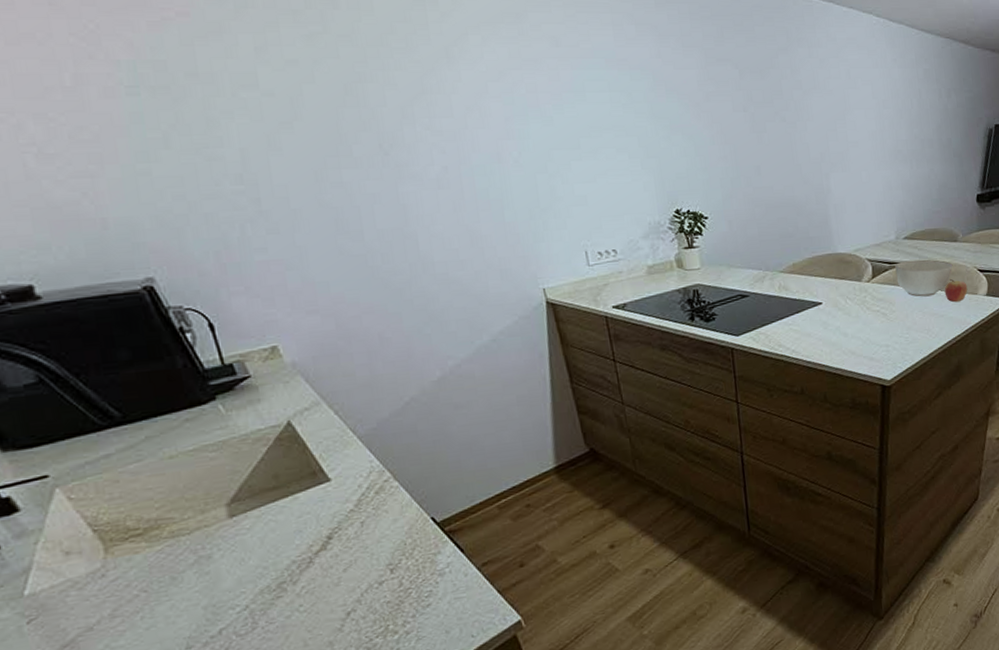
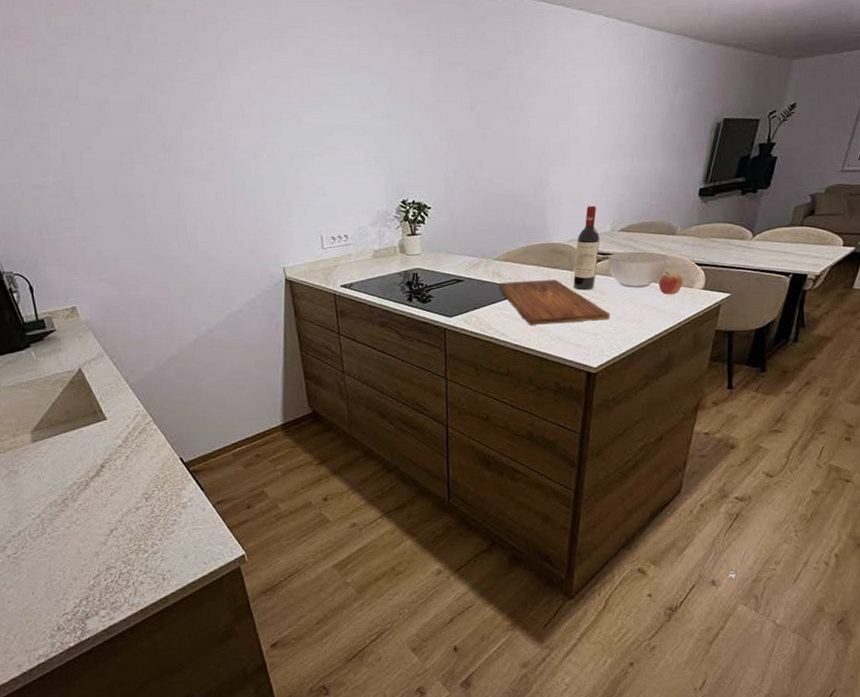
cutting board: none [786,291,901,340] -> present [499,280,610,325]
wine bottle: none [861,213,886,302] -> present [573,205,600,291]

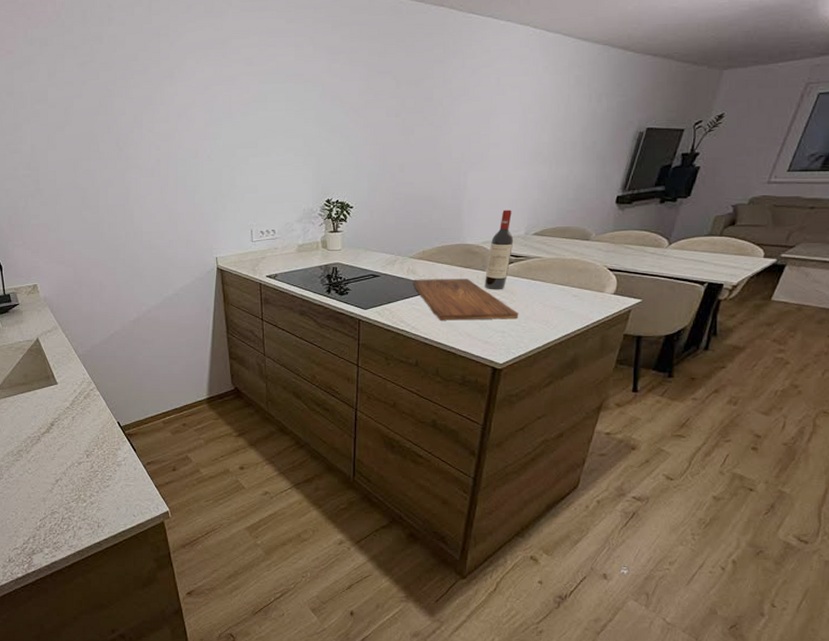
bowl: present [608,251,669,288] -> none [521,255,581,290]
fruit: present [658,271,684,295] -> none [569,275,594,298]

